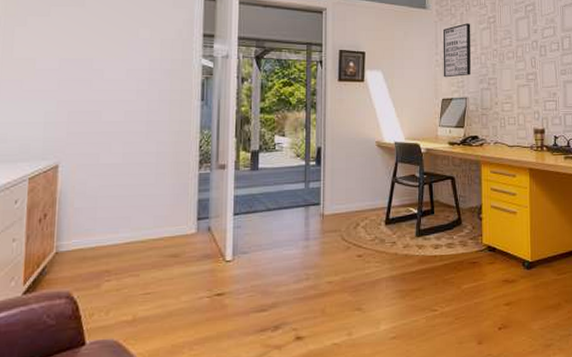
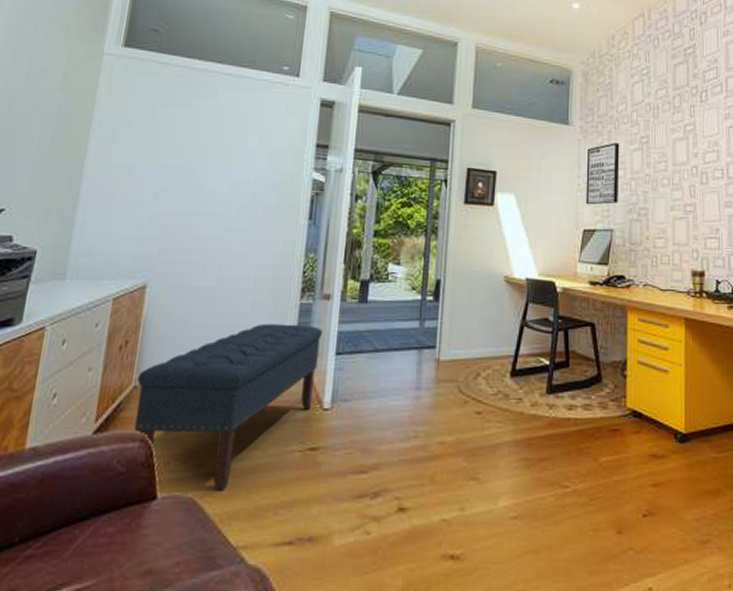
bench: none [58,191,220,335] -> present [134,323,322,491]

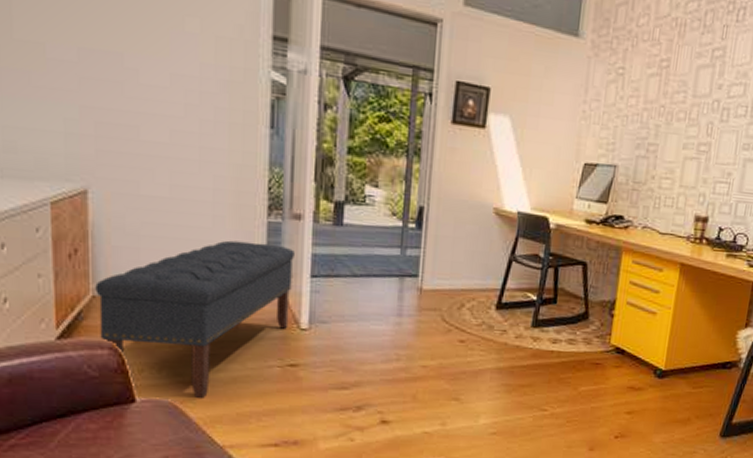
wall art: present [585,143,620,205] -> none [589,64,636,137]

